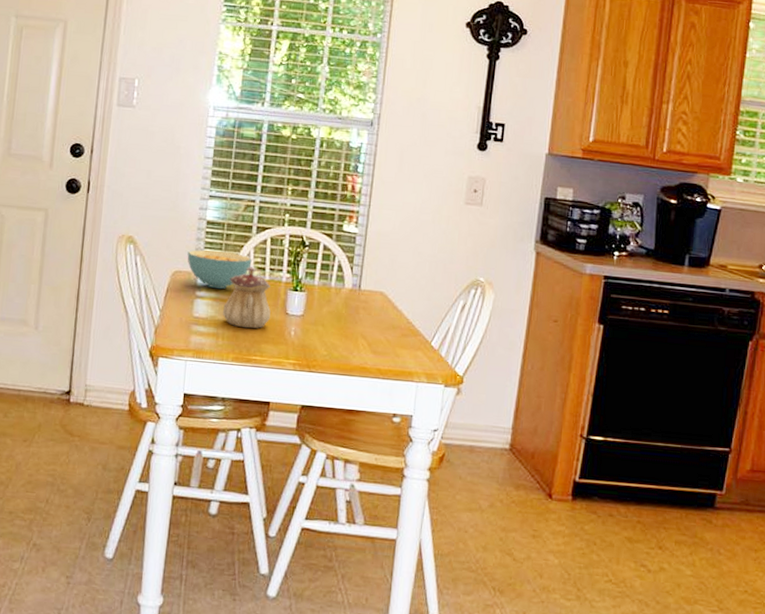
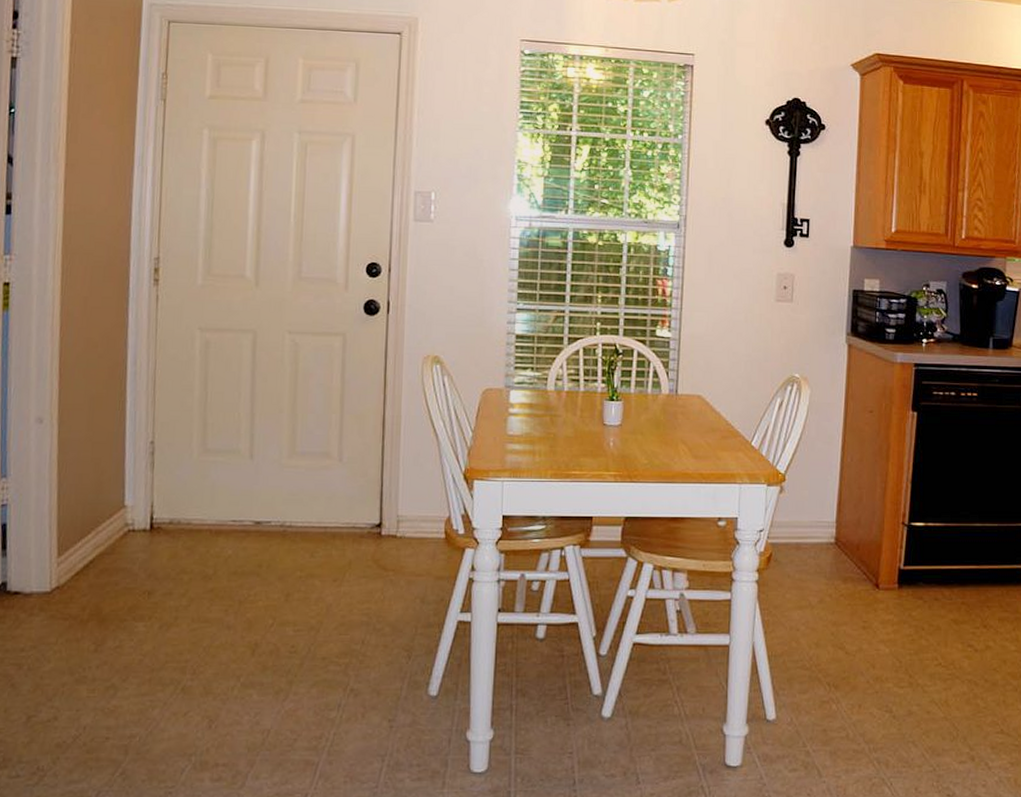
cereal bowl: present [187,249,252,289] -> none [497,364,565,405]
teapot: present [223,267,271,329] -> none [538,379,587,443]

